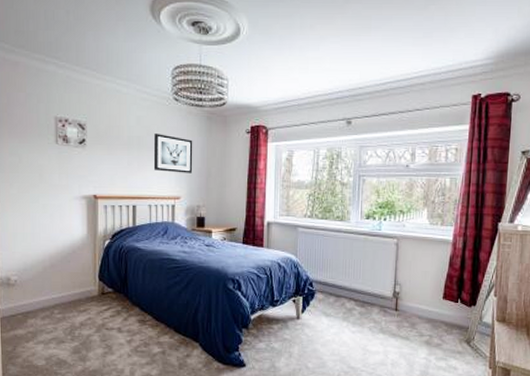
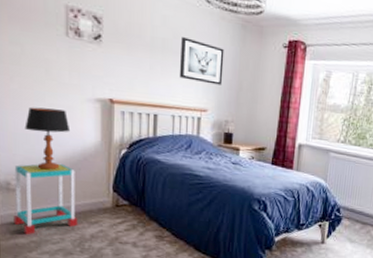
side table: none [13,257,69,326] -> present [13,163,78,235]
table lamp: none [22,208,61,264] -> present [25,107,71,170]

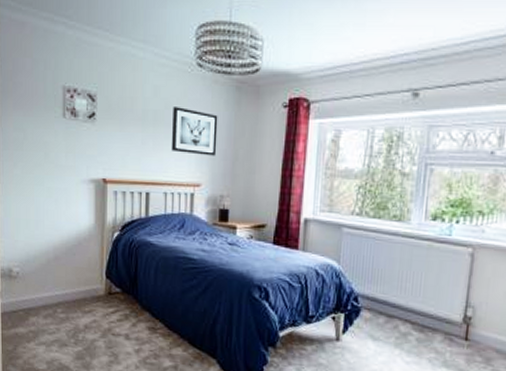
side table: present [13,163,78,235] -> none [14,248,73,324]
table lamp: present [25,107,71,170] -> none [25,191,66,256]

